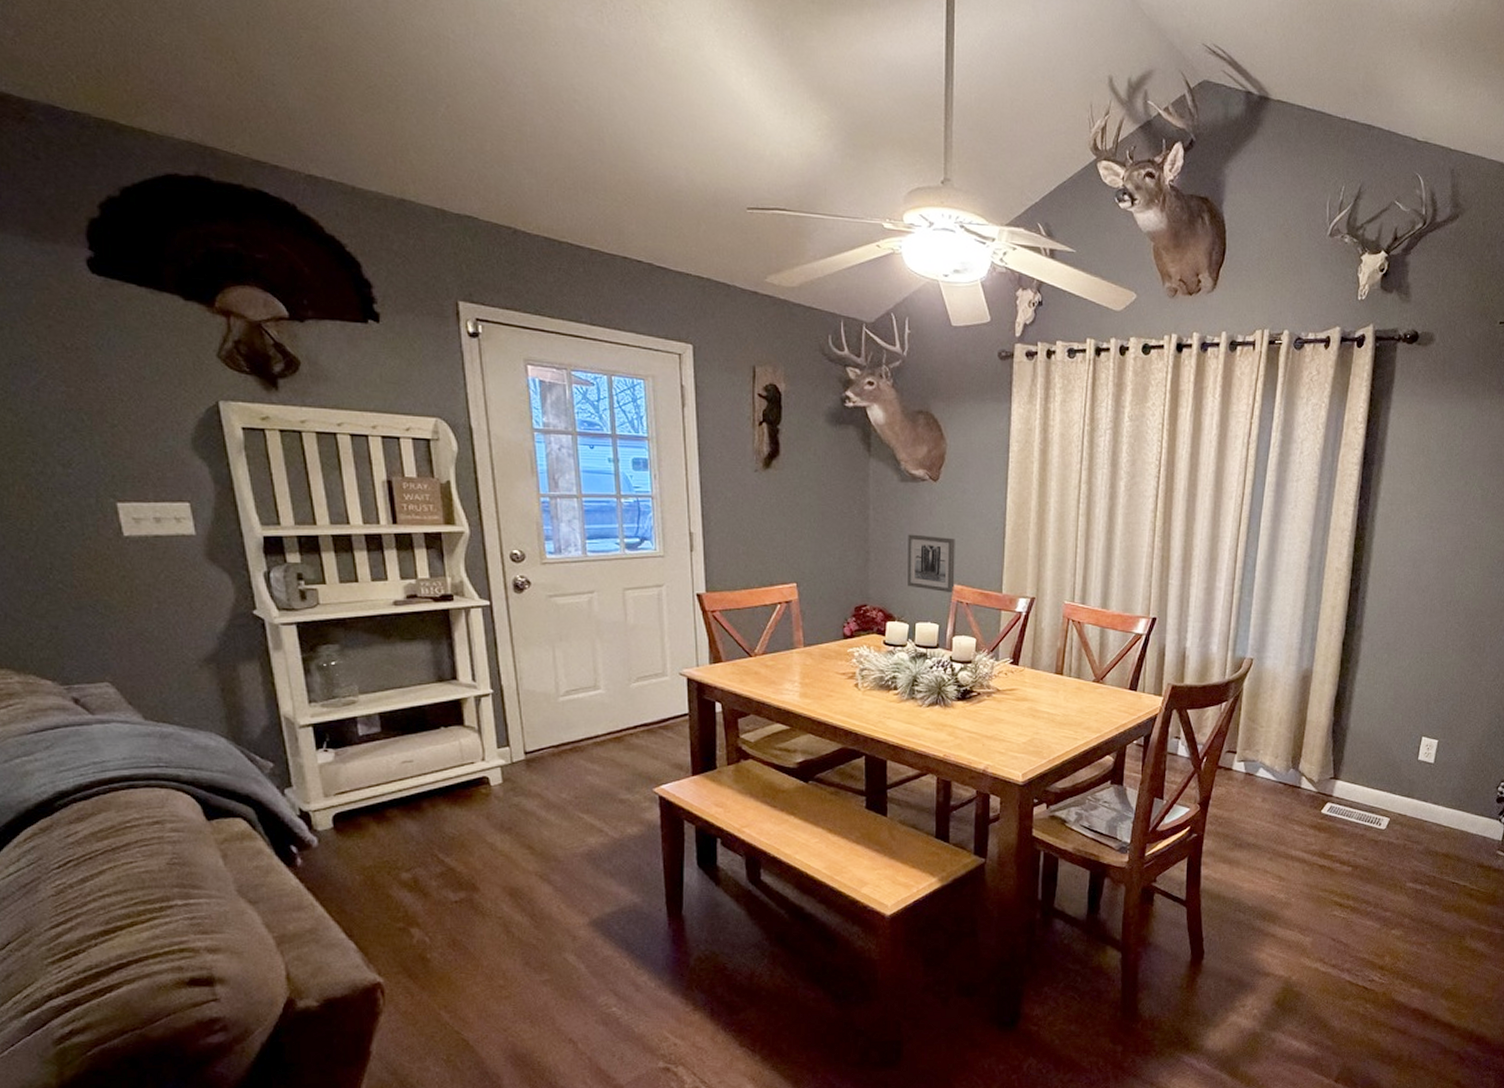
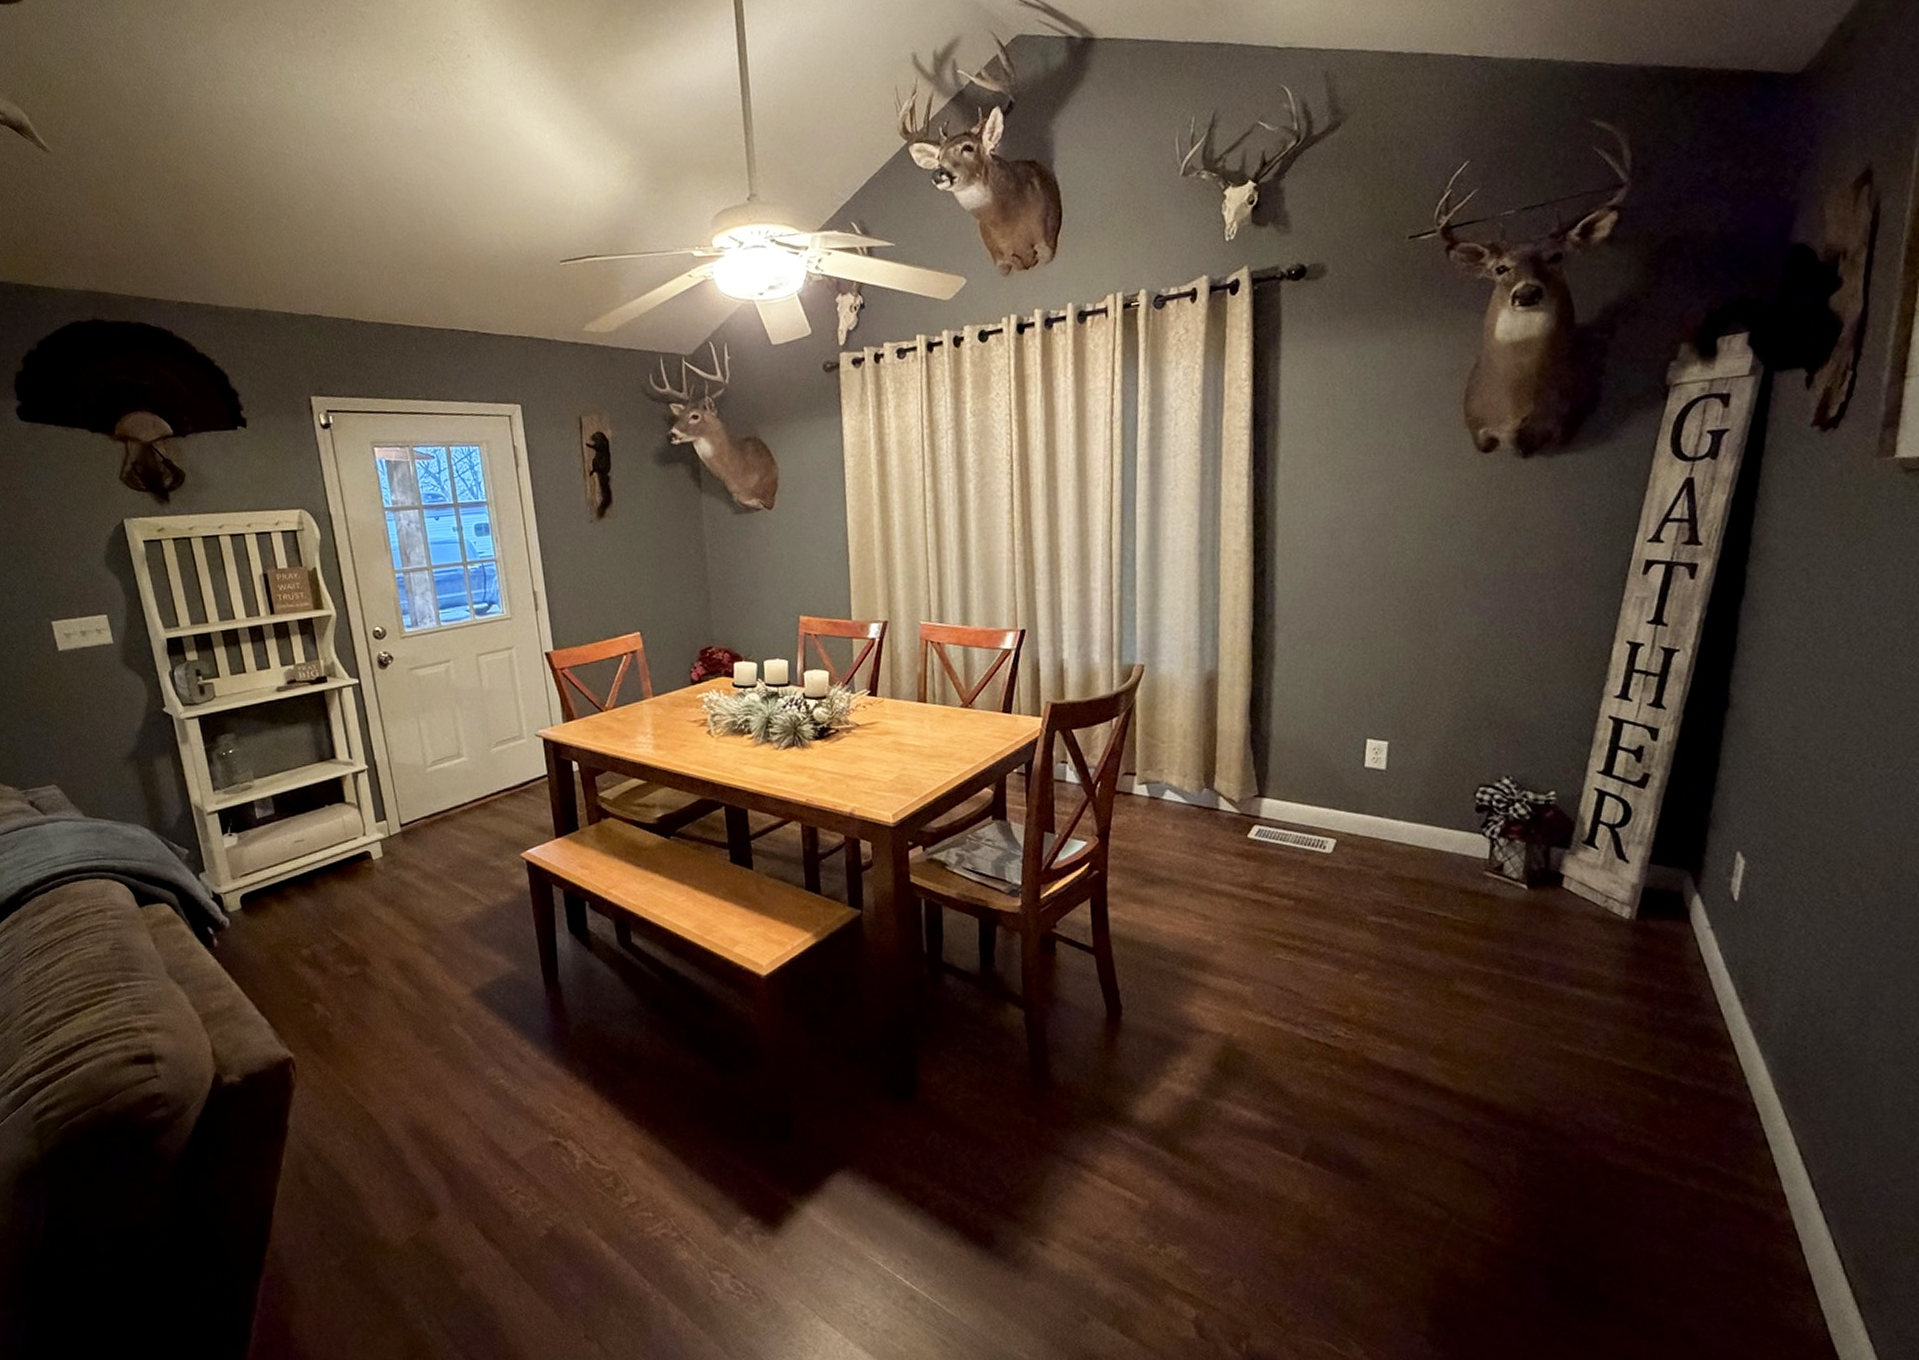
wall art: present [908,534,955,593] -> none [747,566,801,626]

